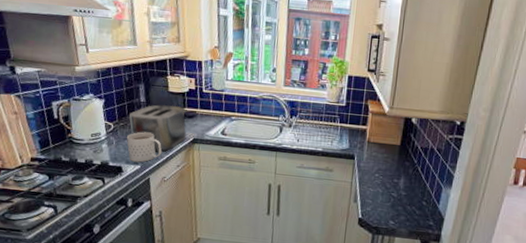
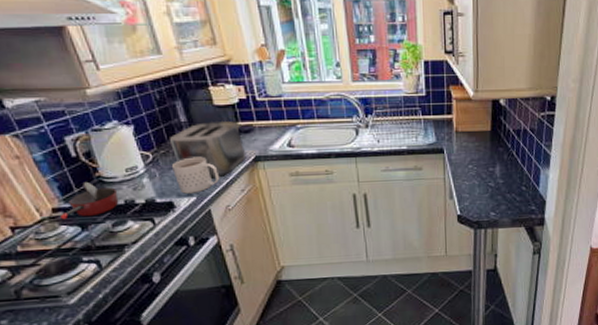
saucepan: none [36,139,82,170] -> present [60,181,119,220]

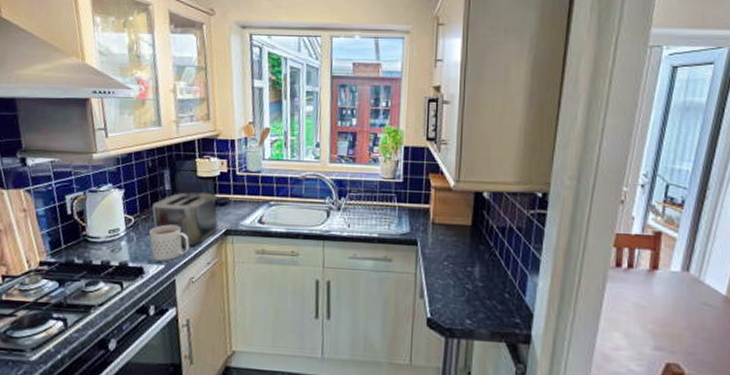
saucepan: present [60,181,119,220] -> none [45,239,97,274]

